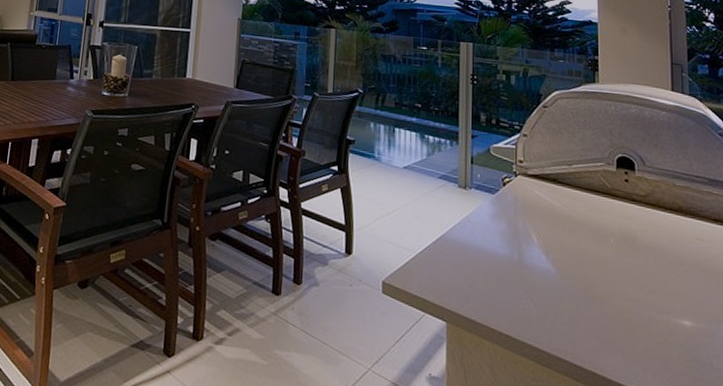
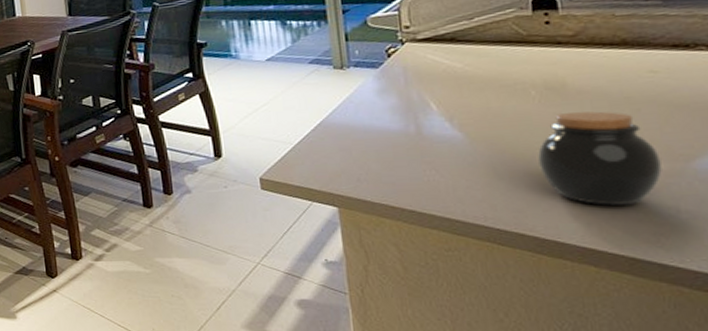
jar: none [611,263,702,357] -> present [538,111,662,205]

